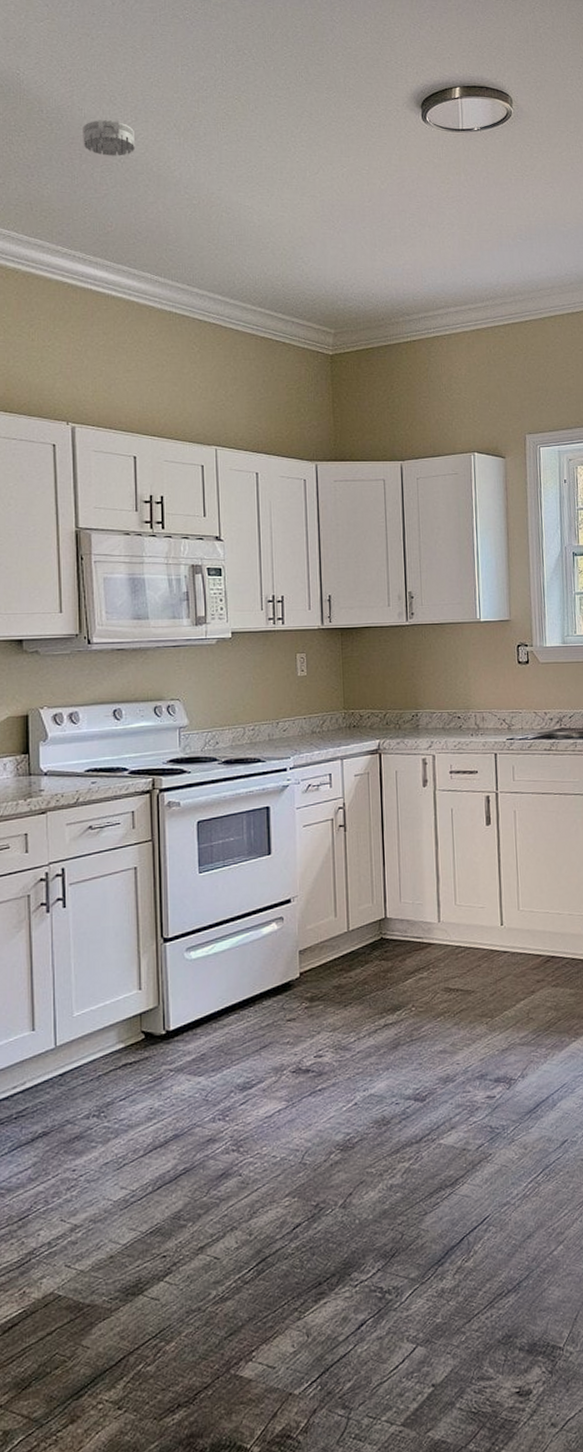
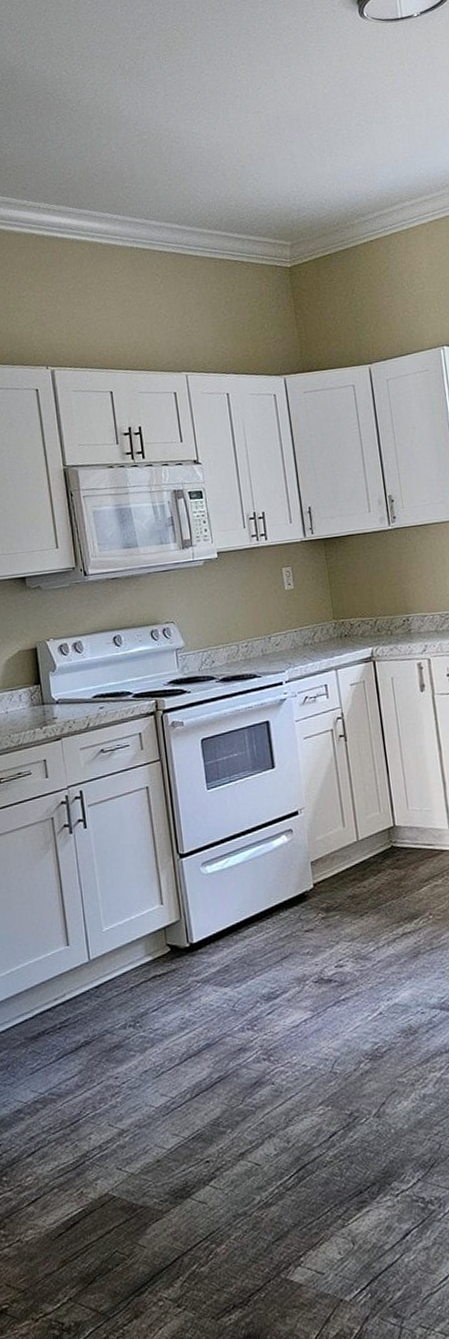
smoke detector: present [83,119,136,156] -> none [35,71,86,107]

